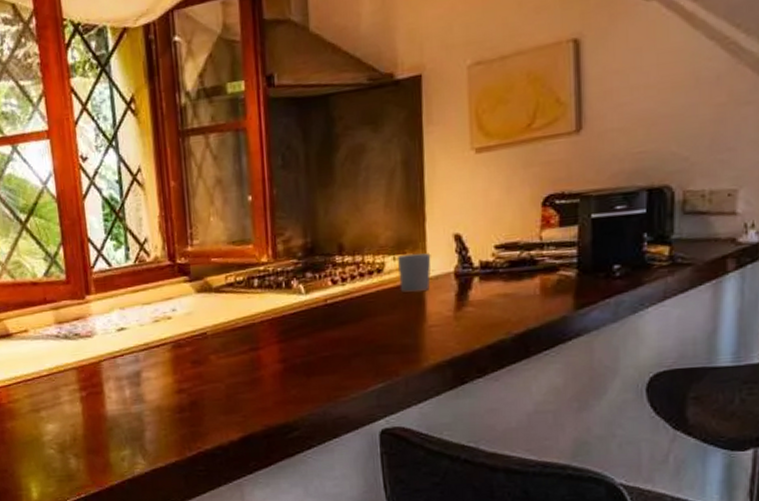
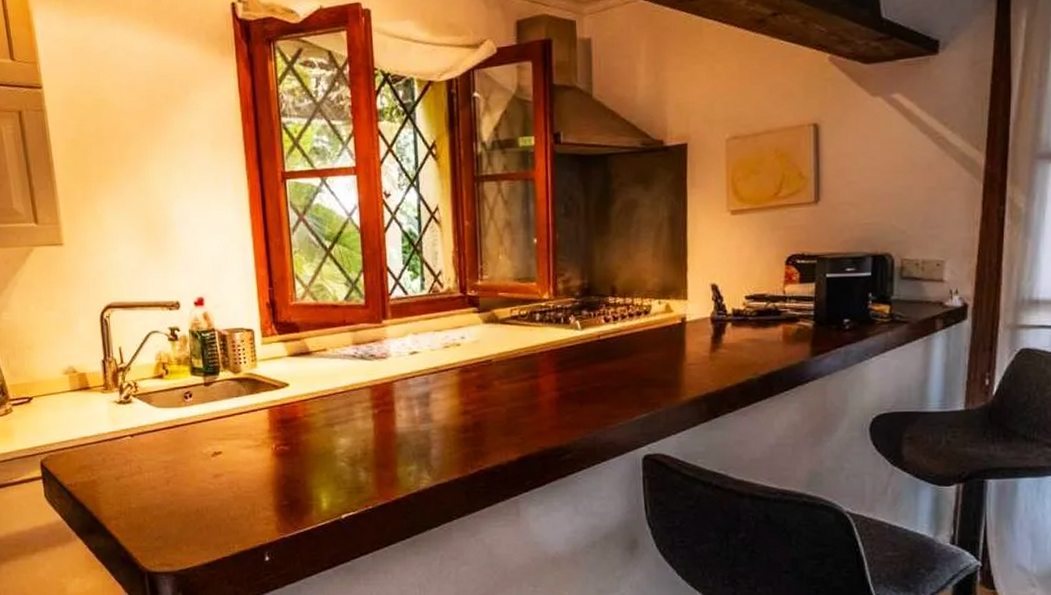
mug: present [398,253,431,294] -> none [663,298,691,334]

